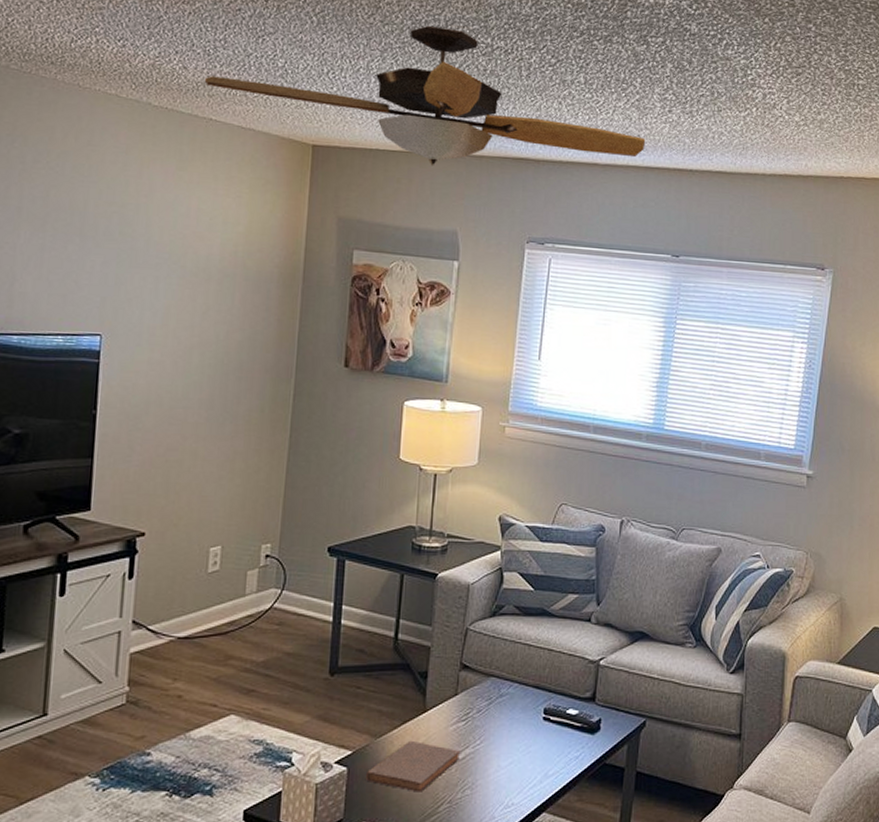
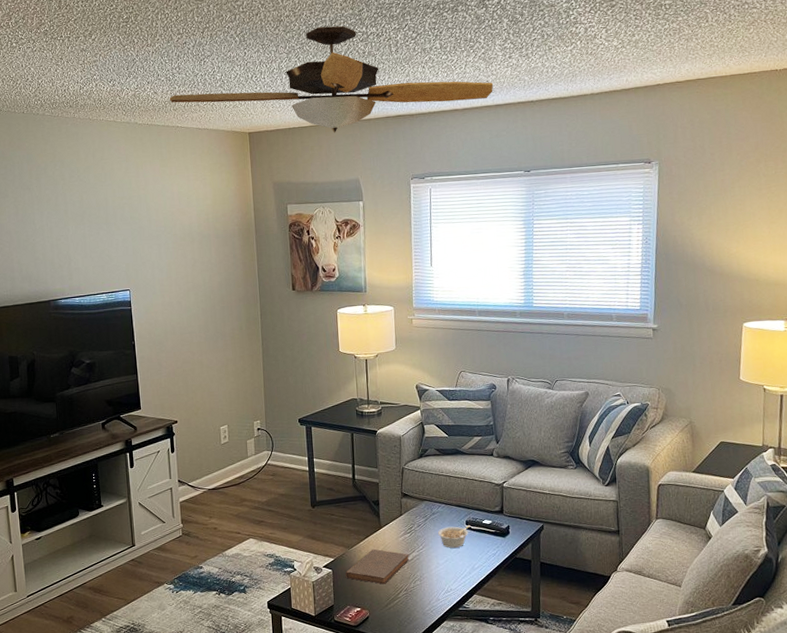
legume: none [503,715,550,745] -> present [437,525,471,548]

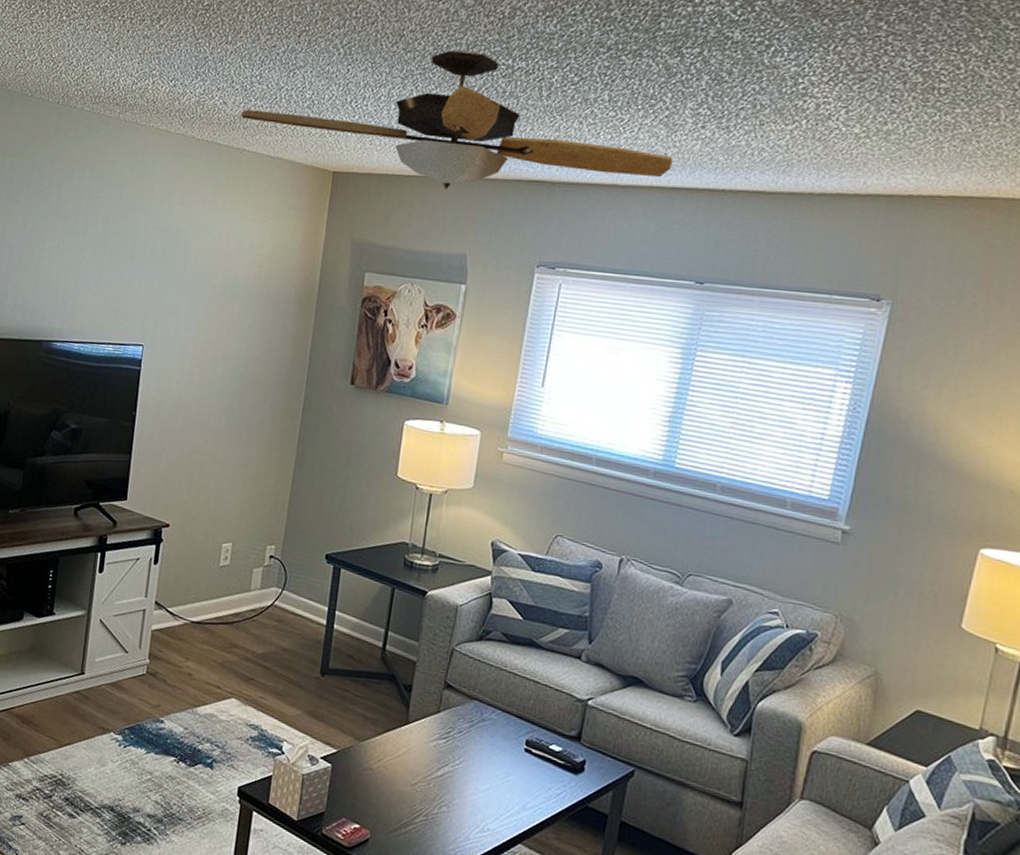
book: present [345,549,409,585] -> none [347,749,439,801]
legume: present [437,525,471,548] -> none [483,742,532,775]

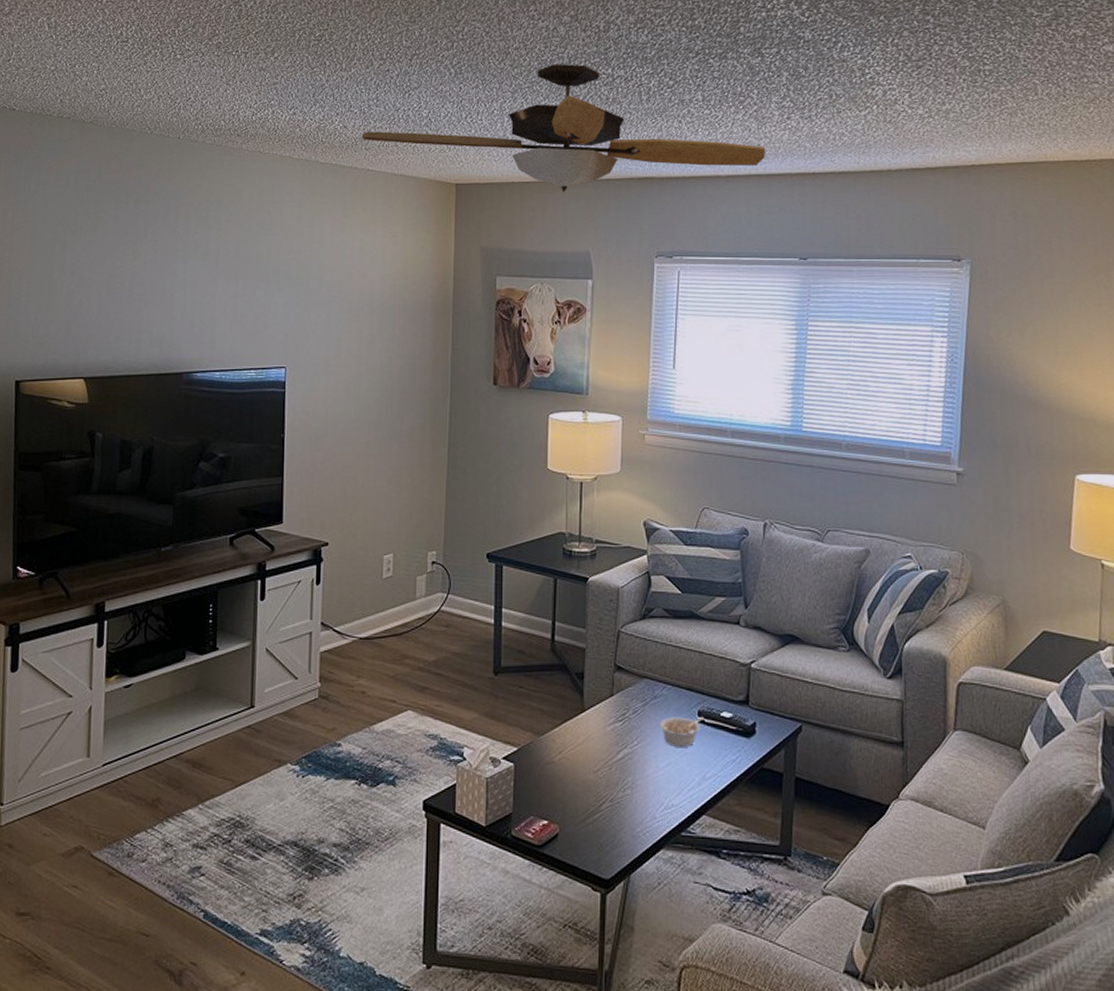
legume: none [483,742,532,775] -> present [659,717,705,747]

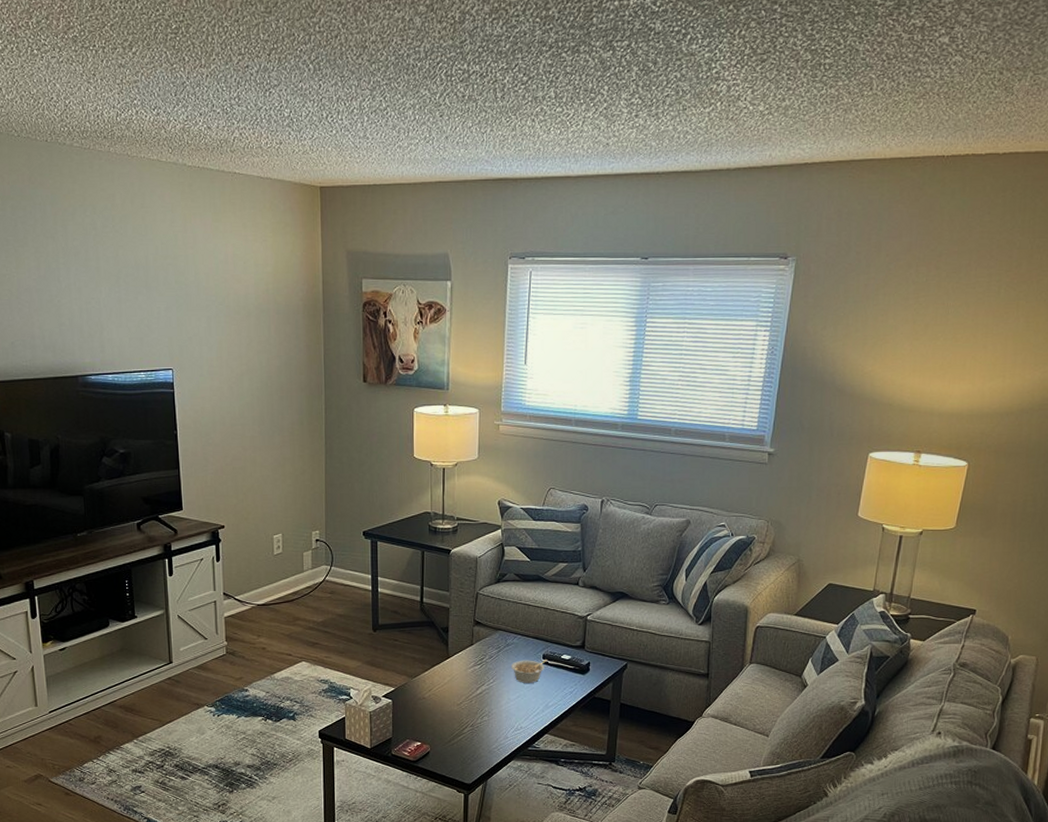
ceiling fan: present [361,63,766,193] -> none [226,58,614,195]

